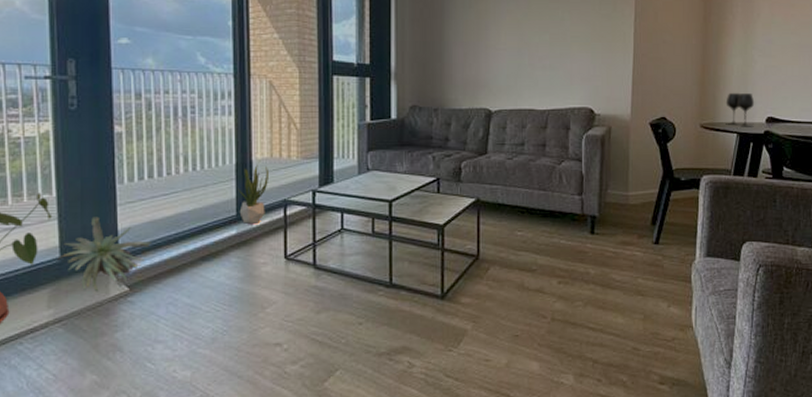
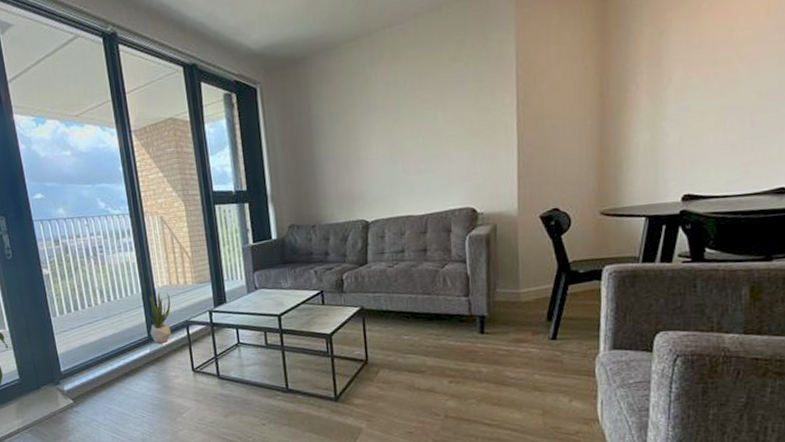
plant: present [57,216,153,291] -> none [17,344,86,404]
wine glass: present [725,92,755,127] -> none [630,171,667,209]

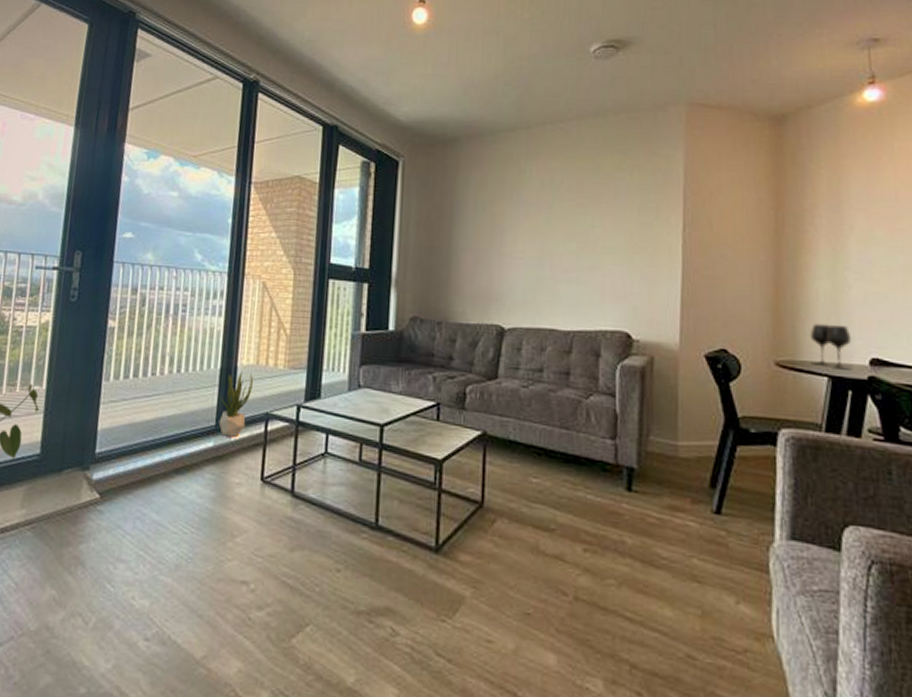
wine glass: none [630,171,667,209] -> present [809,323,852,370]

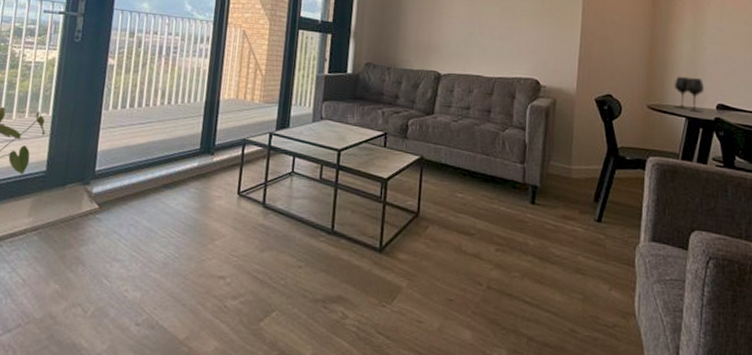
potted plant: present [218,370,253,438] -> none [202,103,233,160]

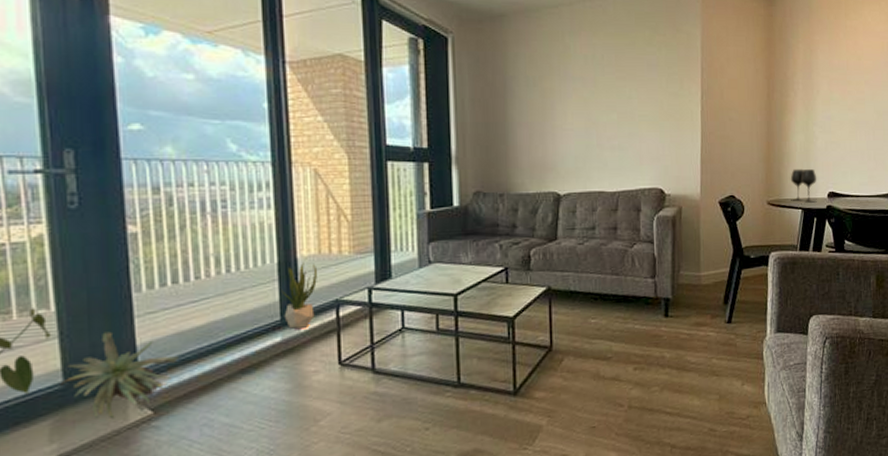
plant: none [43,137,125,205] -> present [60,331,180,418]
potted plant: none [202,103,233,160] -> present [281,261,317,329]

